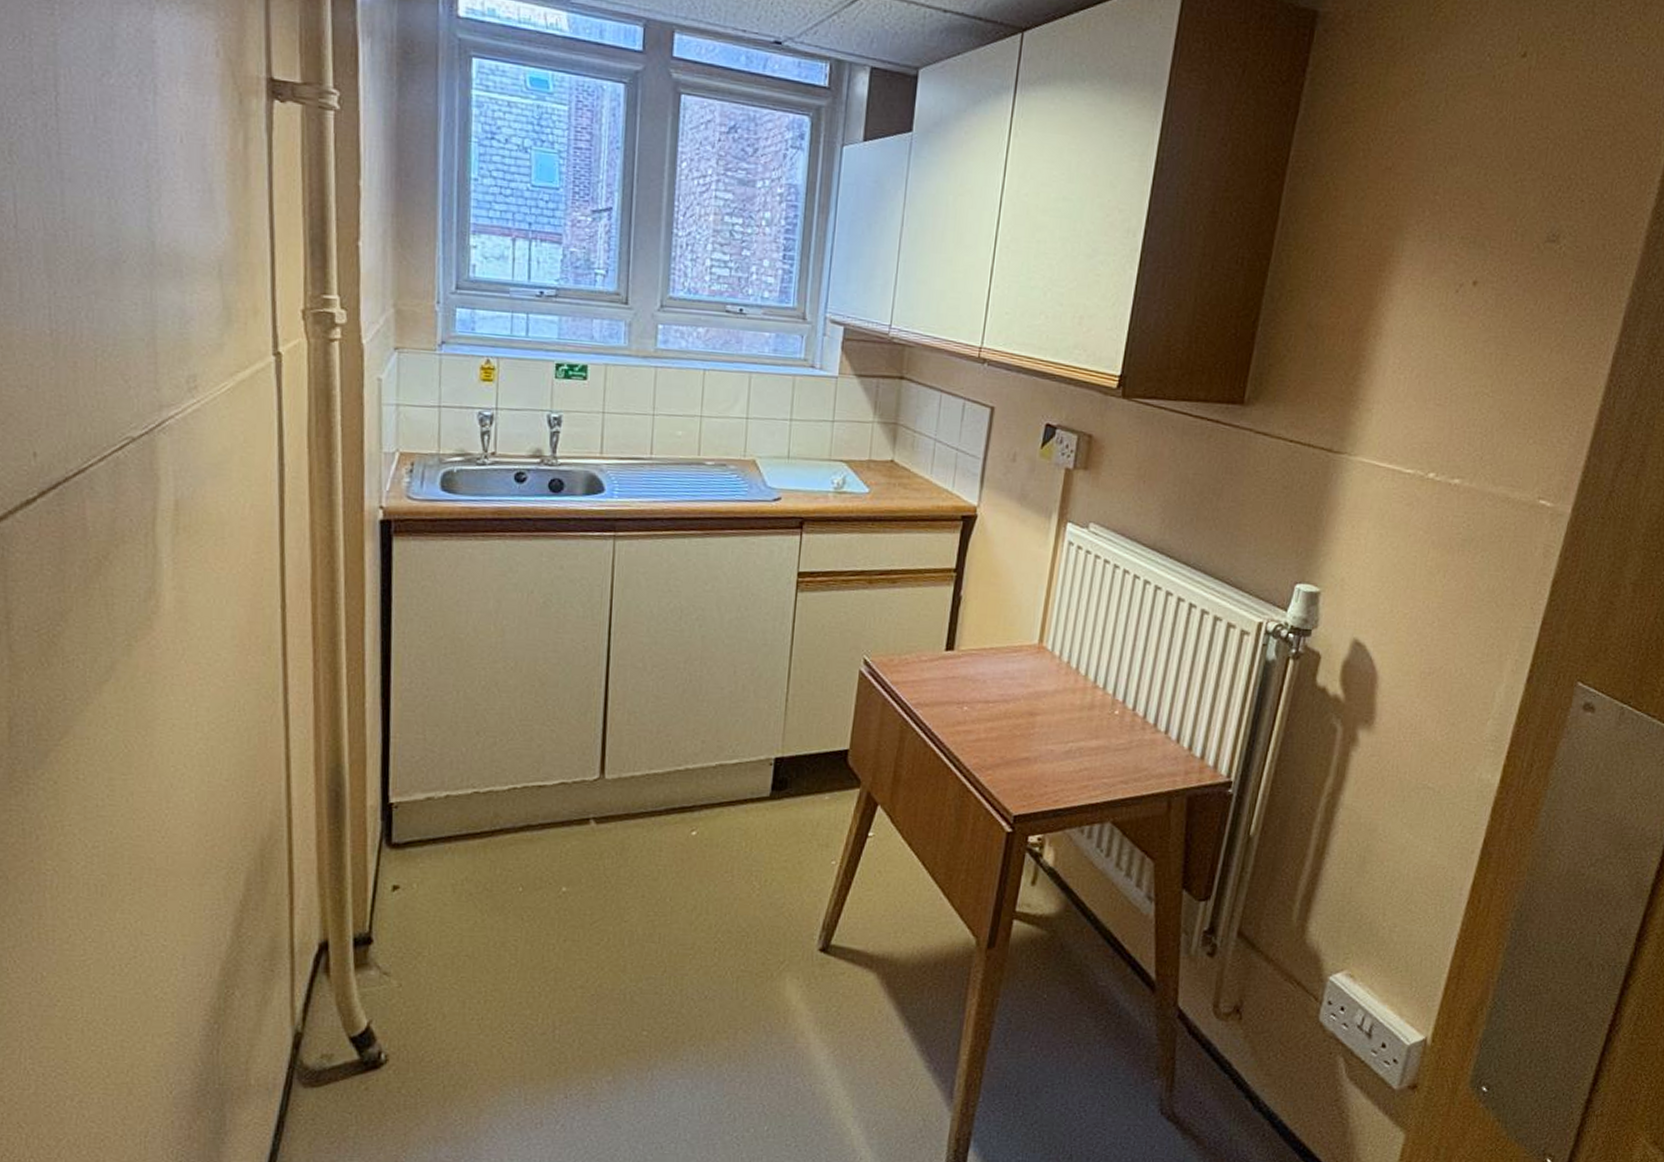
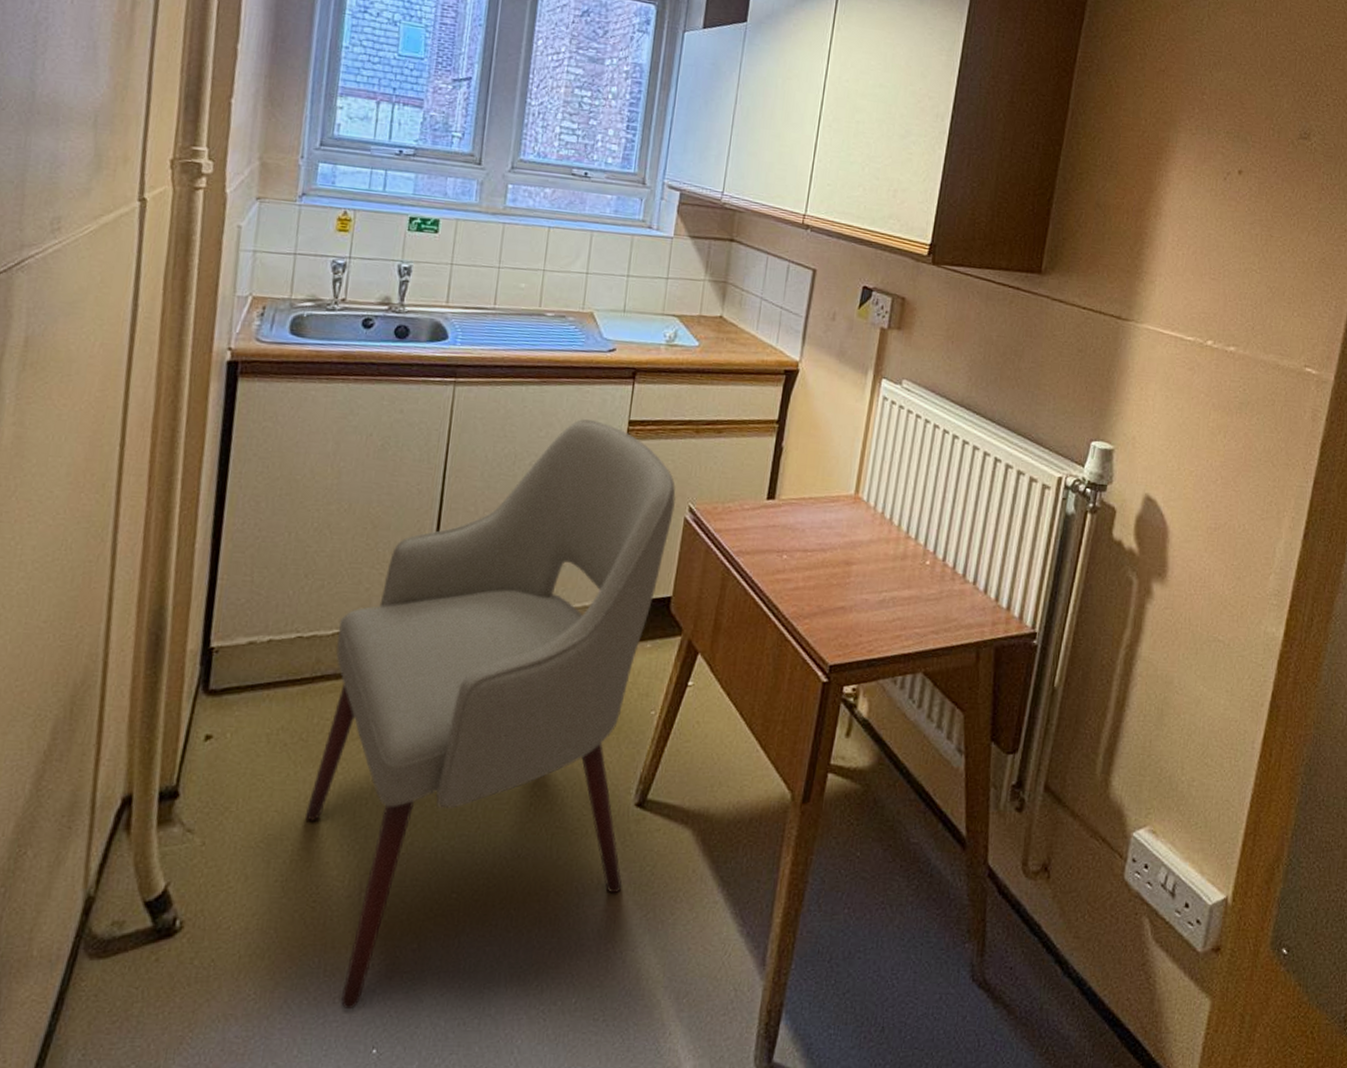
chair: none [496,570,850,1134] -> present [306,418,676,1010]

